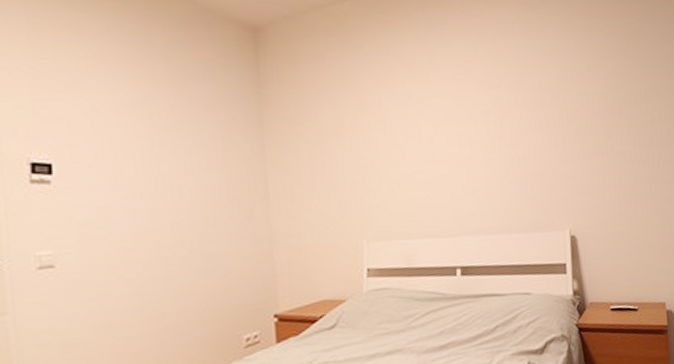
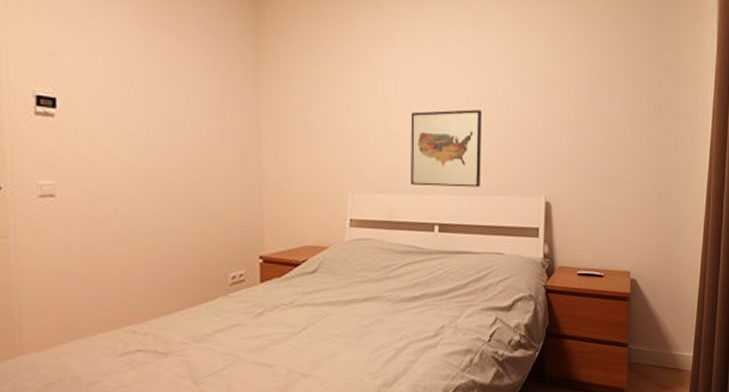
wall art: none [423,145,501,228] -> present [410,109,481,187]

